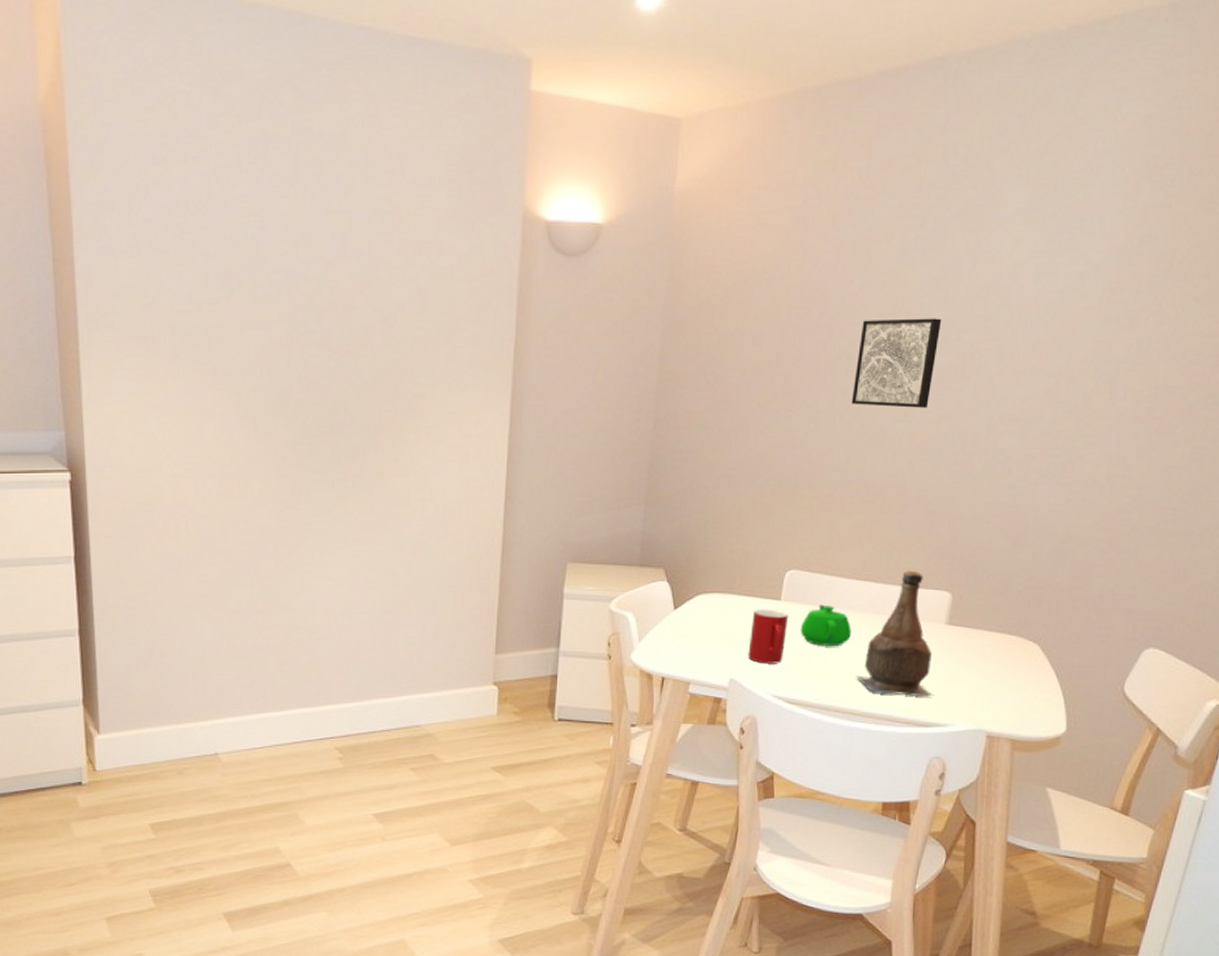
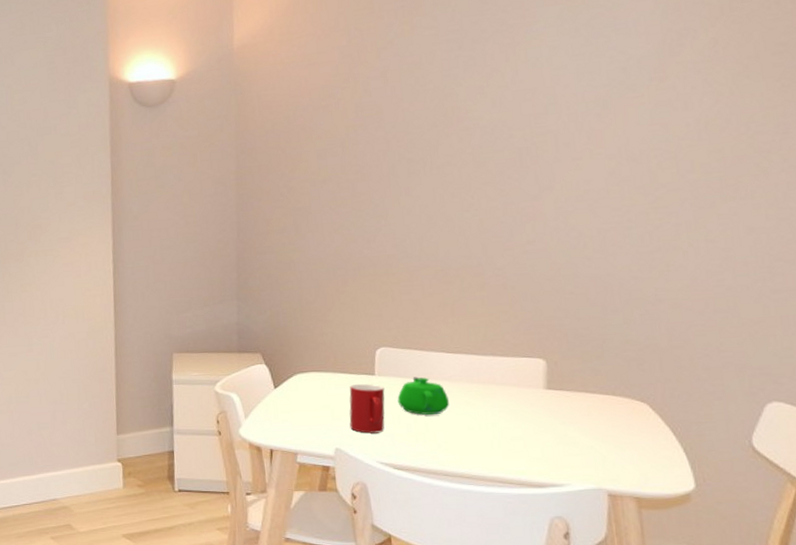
wall art: present [851,318,942,408] -> none [416,120,493,201]
bottle: present [855,570,934,697] -> none [459,341,544,459]

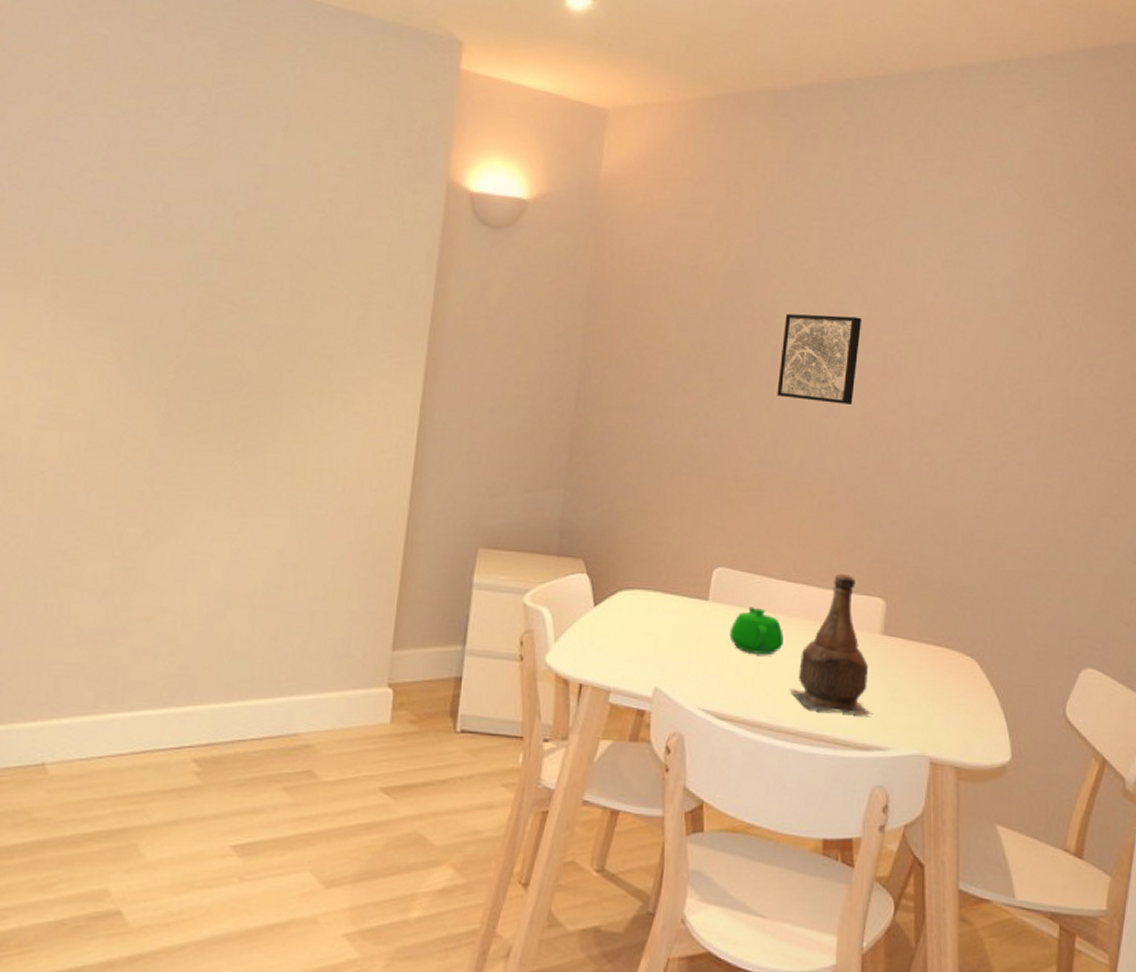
cup: present [349,383,385,434] -> none [674,609,717,673]
wall art: none [416,120,493,201] -> present [777,313,862,404]
bottle: none [459,341,544,459] -> present [789,573,873,716]

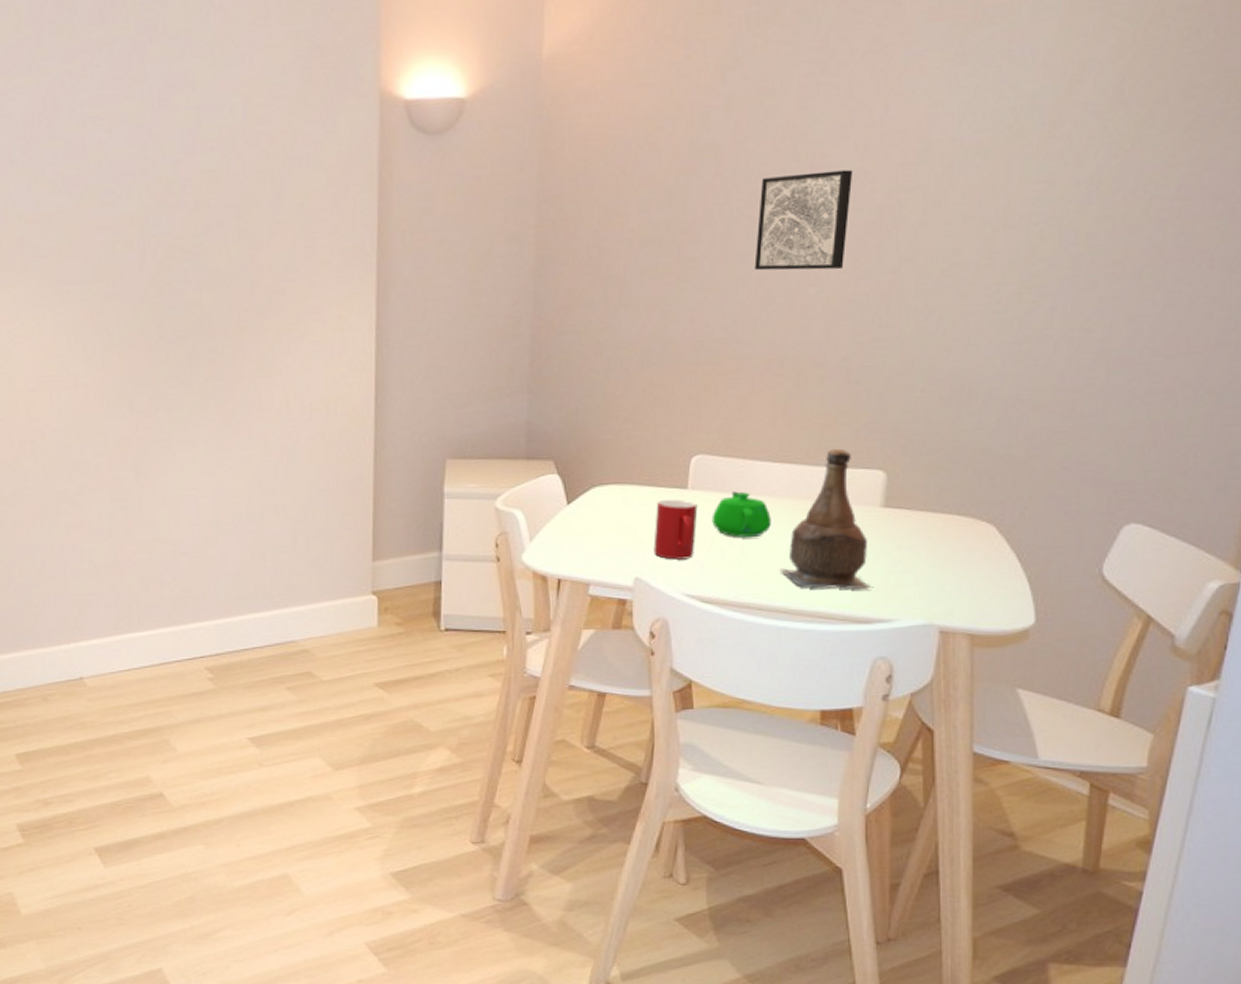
cup: none [674,609,717,673] -> present [653,499,698,560]

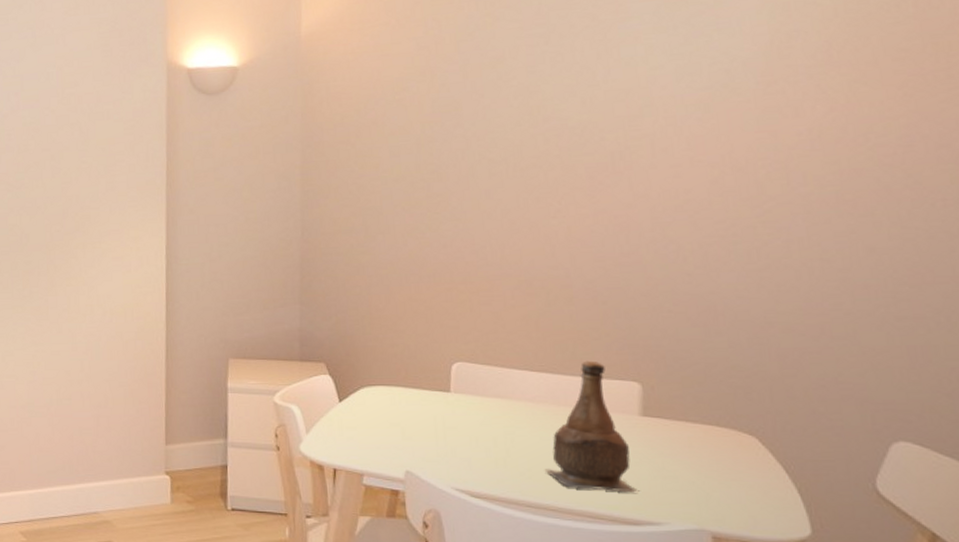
cup: present [653,499,698,560] -> none [421,400,462,456]
teapot: present [712,491,771,537] -> none [475,396,533,438]
wall art: present [754,169,853,271] -> none [498,121,583,205]

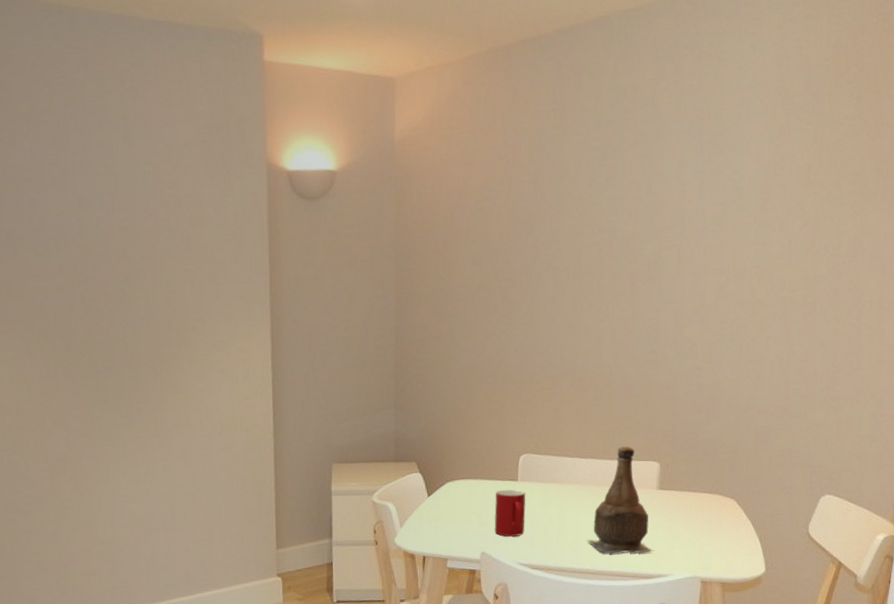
cup: none [421,400,462,456] -> present [494,489,526,537]

